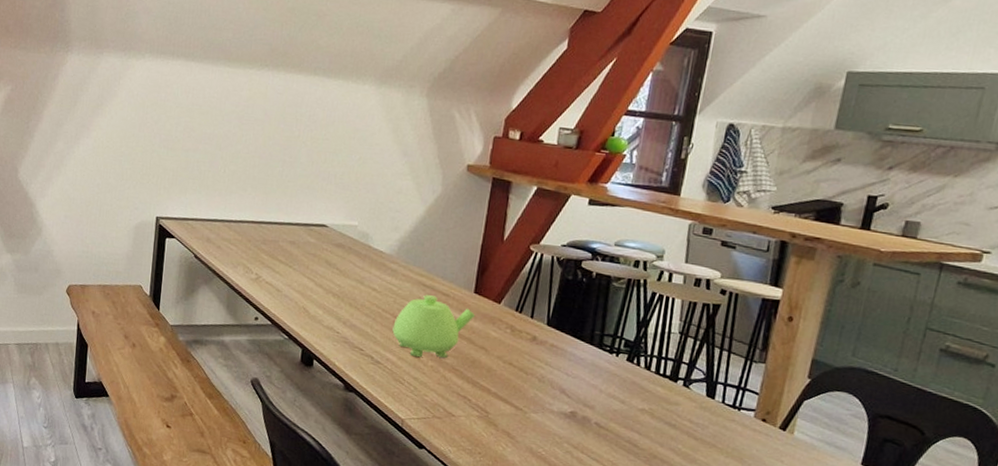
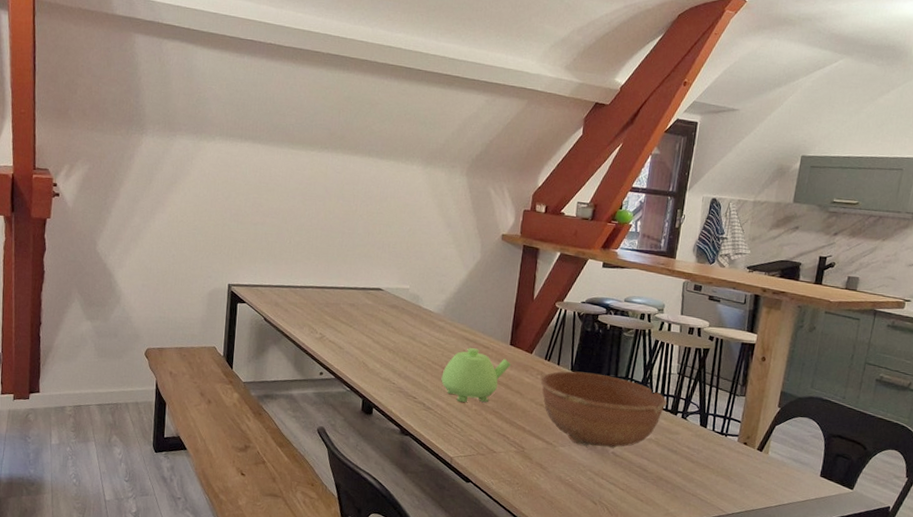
bowl: none [509,325,666,418] -> present [540,371,667,449]

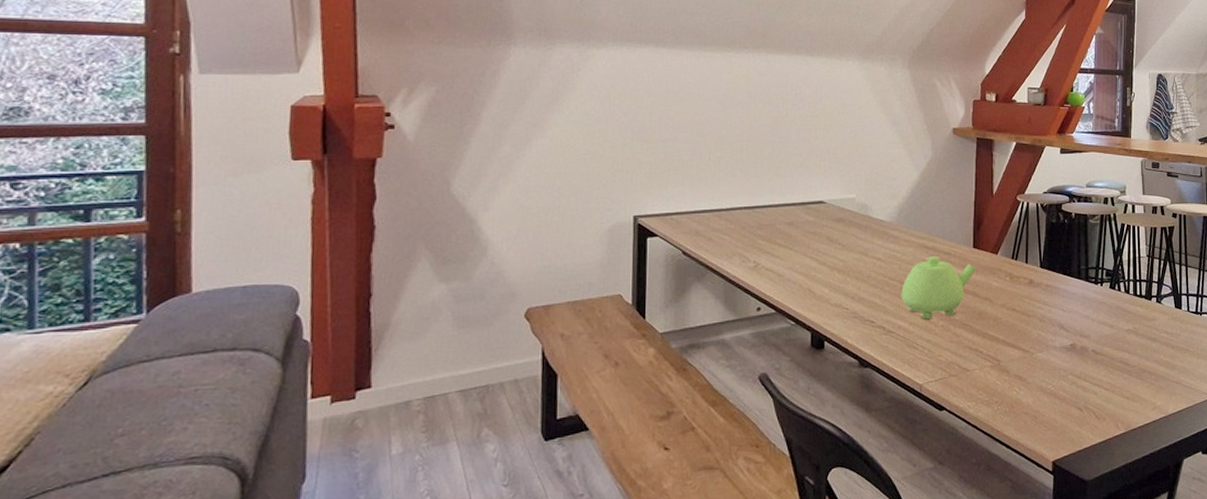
bowl: present [540,371,667,449] -> none [1009,267,1141,348]

